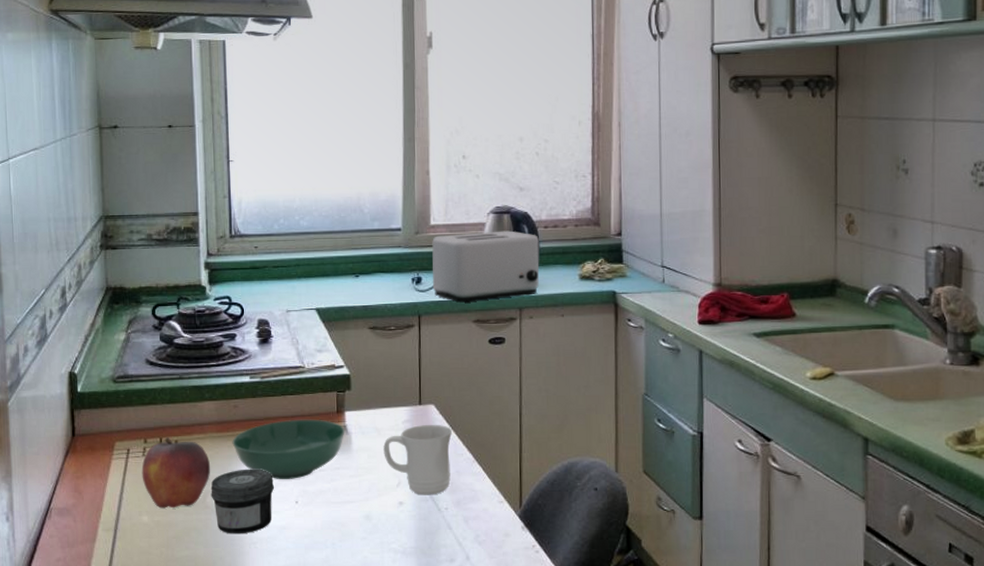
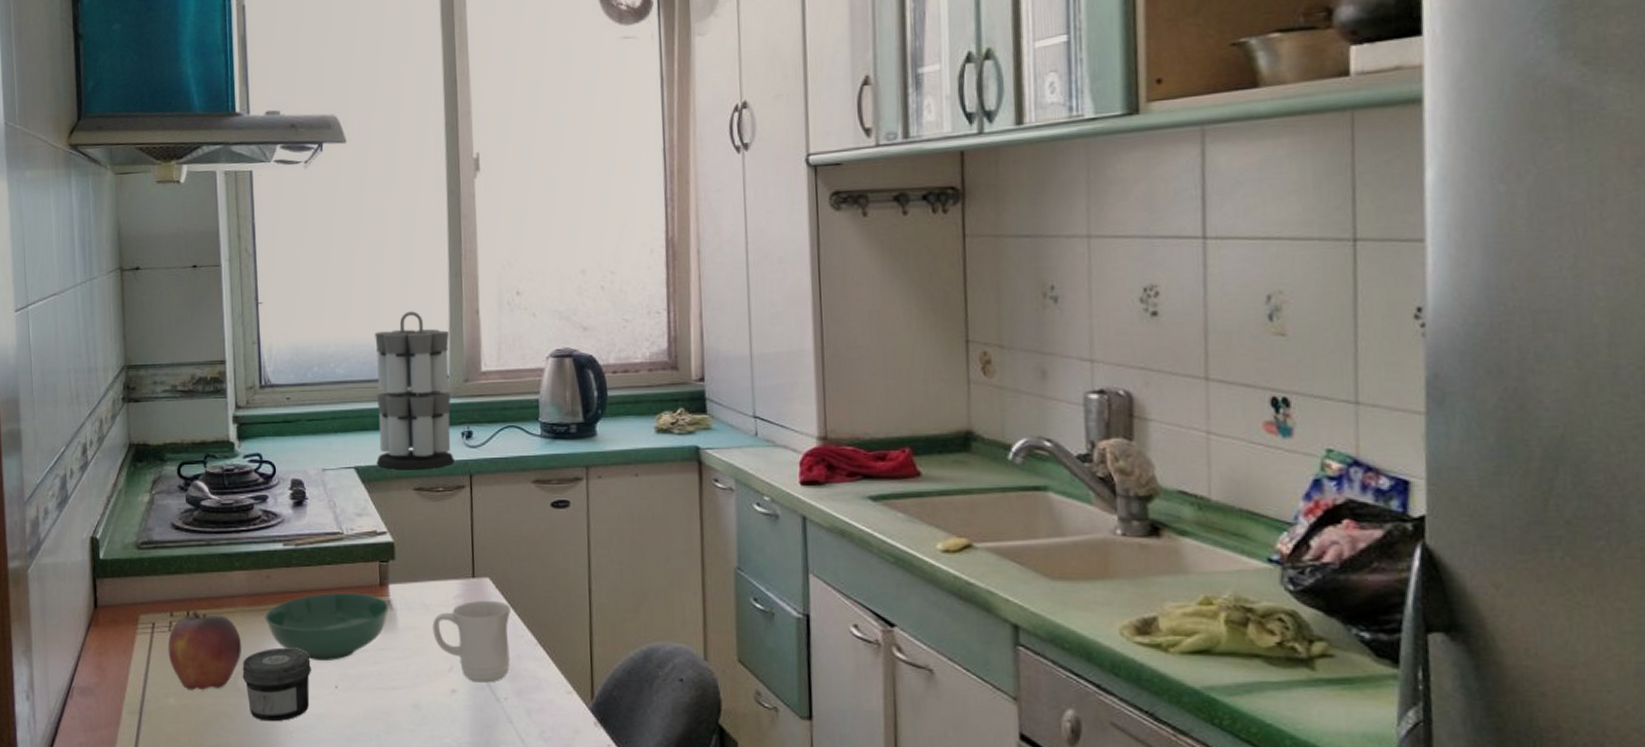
spice rack: none [336,171,405,311] -> present [375,311,455,470]
toaster: present [432,230,540,303] -> none [483,377,608,460]

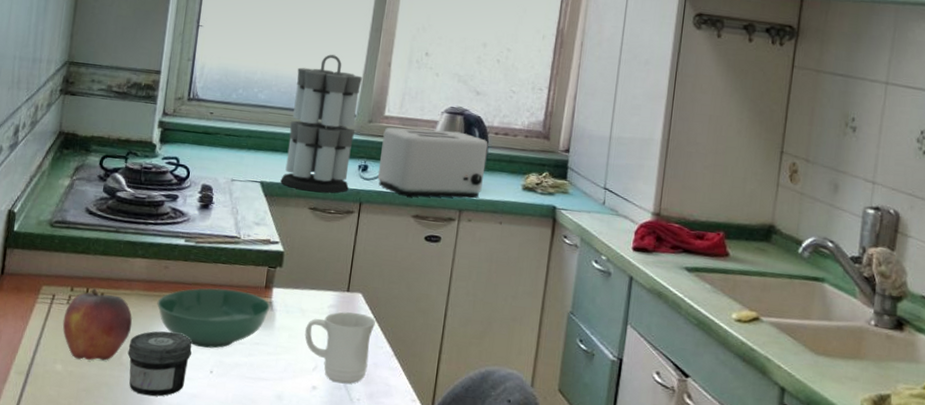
toaster: none [483,377,608,460] -> present [377,127,488,199]

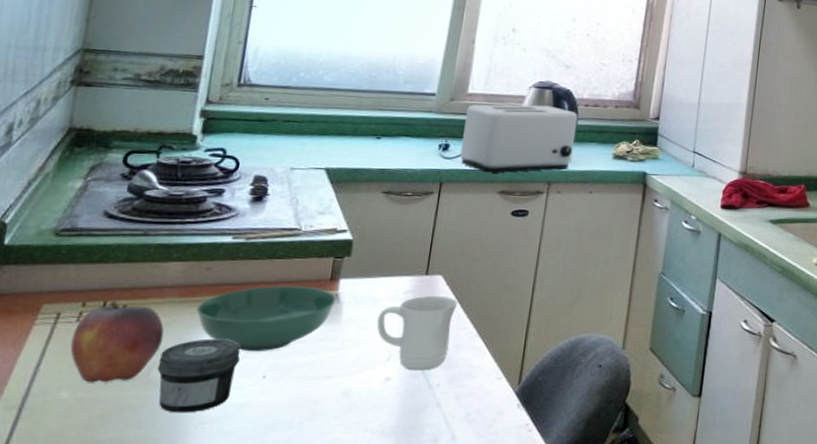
spice rack: present [280,54,362,193] -> none [349,33,443,175]

